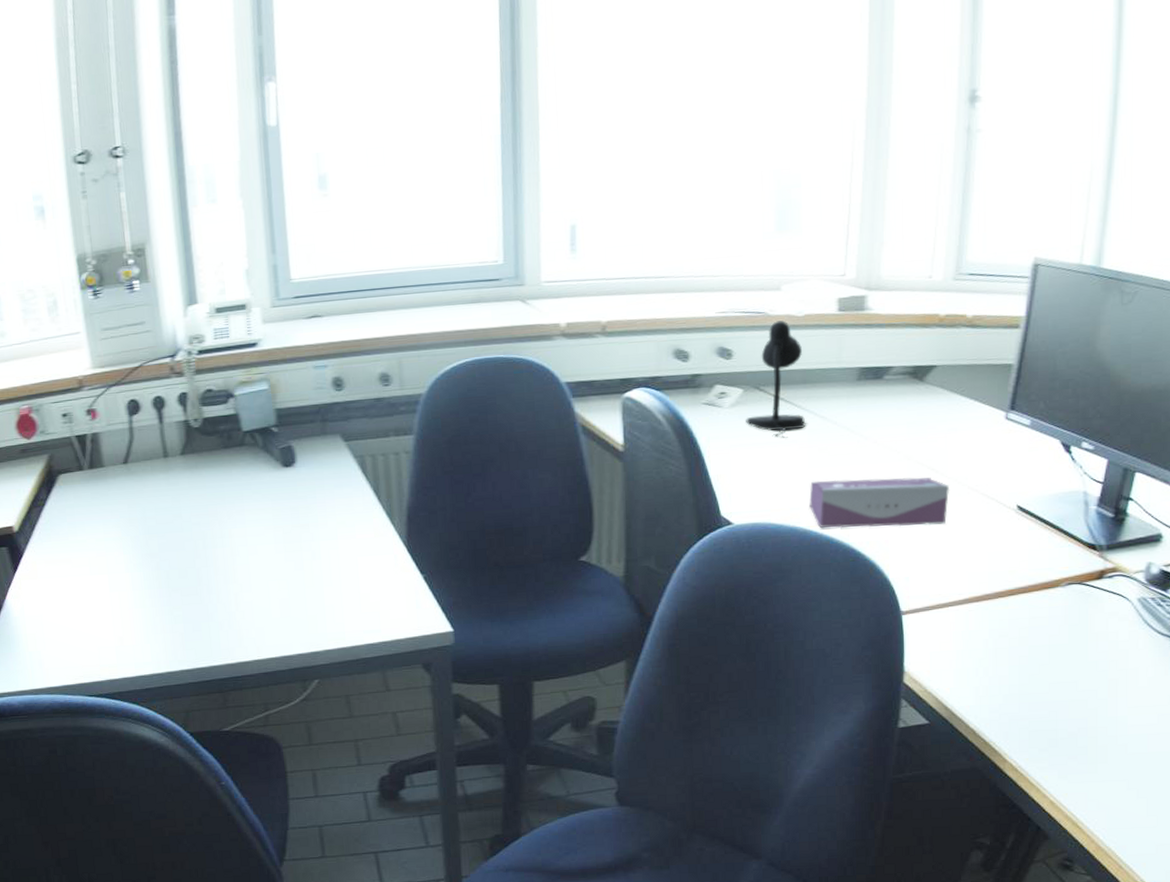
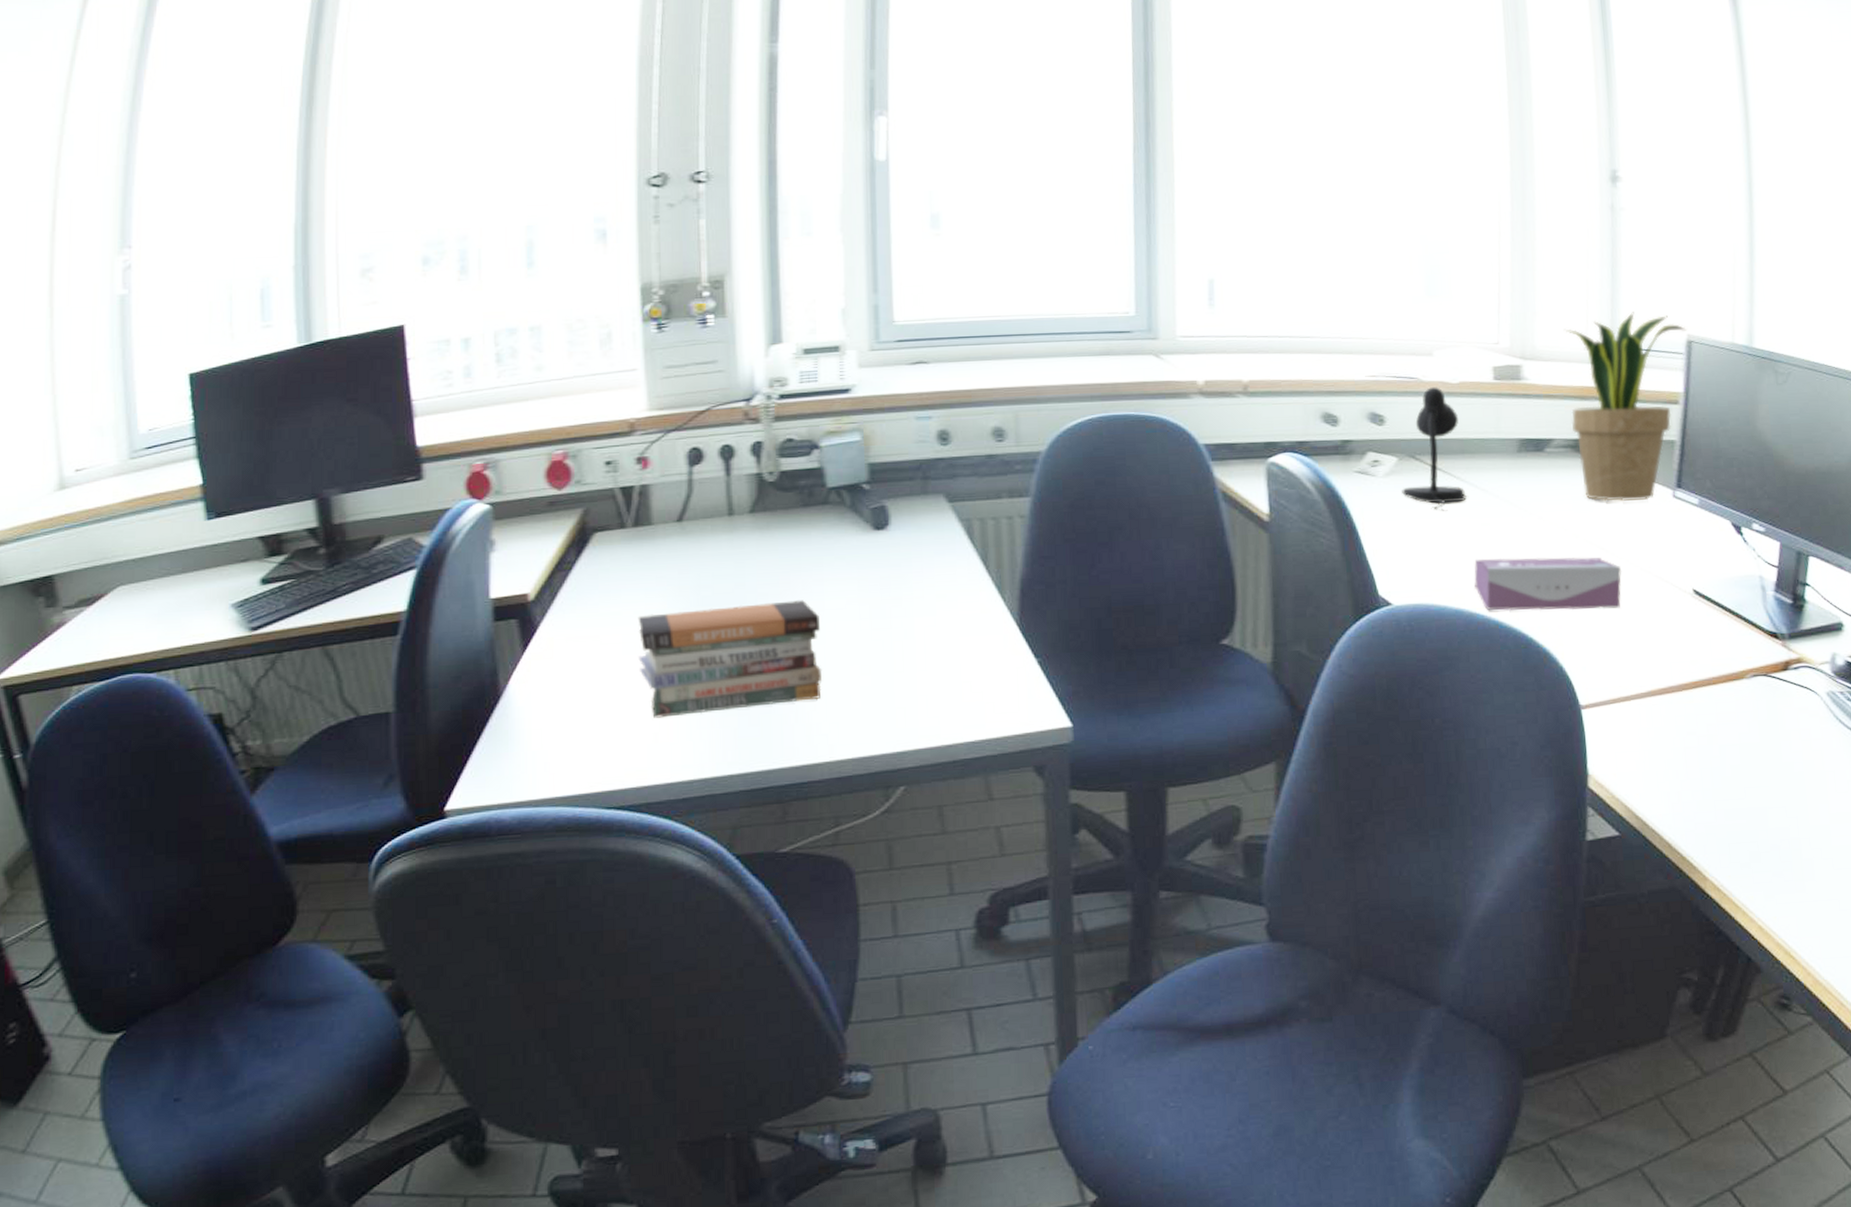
book stack: none [99,528,248,626] -> present [638,600,822,718]
potted plant: none [910,237,1036,425] -> present [1563,312,1688,502]

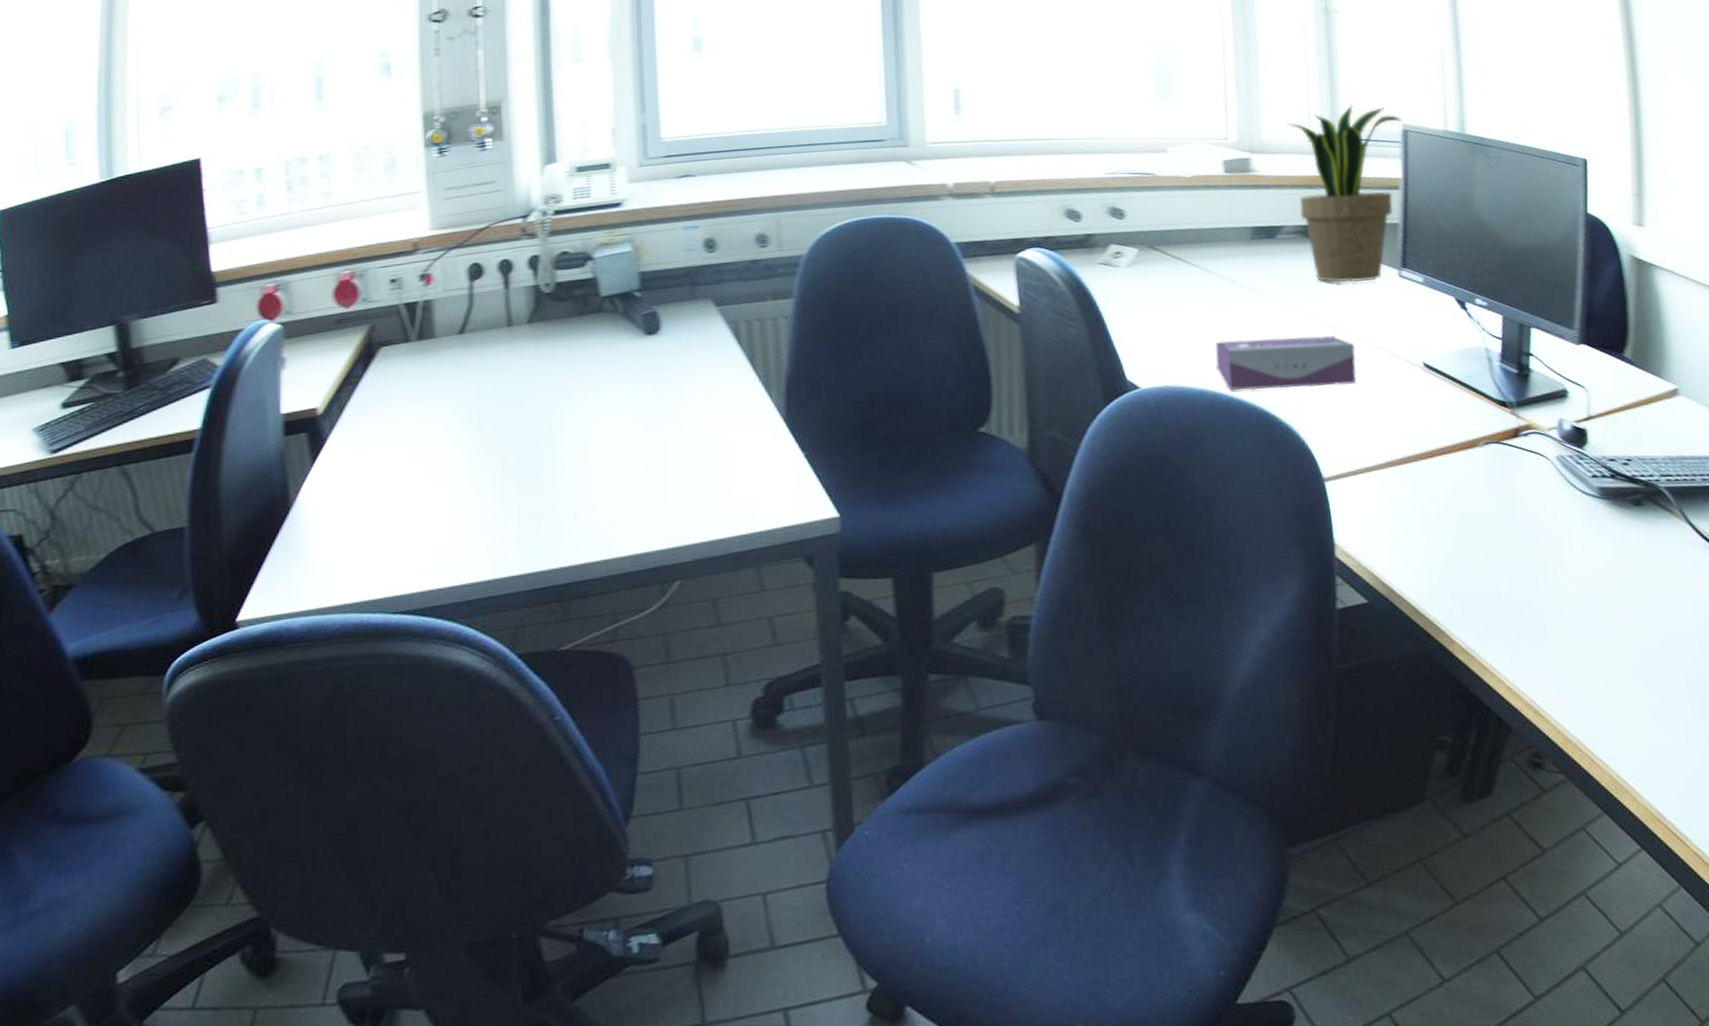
book stack: present [638,600,822,718] -> none [422,404,599,524]
desk lamp: present [1402,387,1467,511] -> none [1143,181,1205,298]

